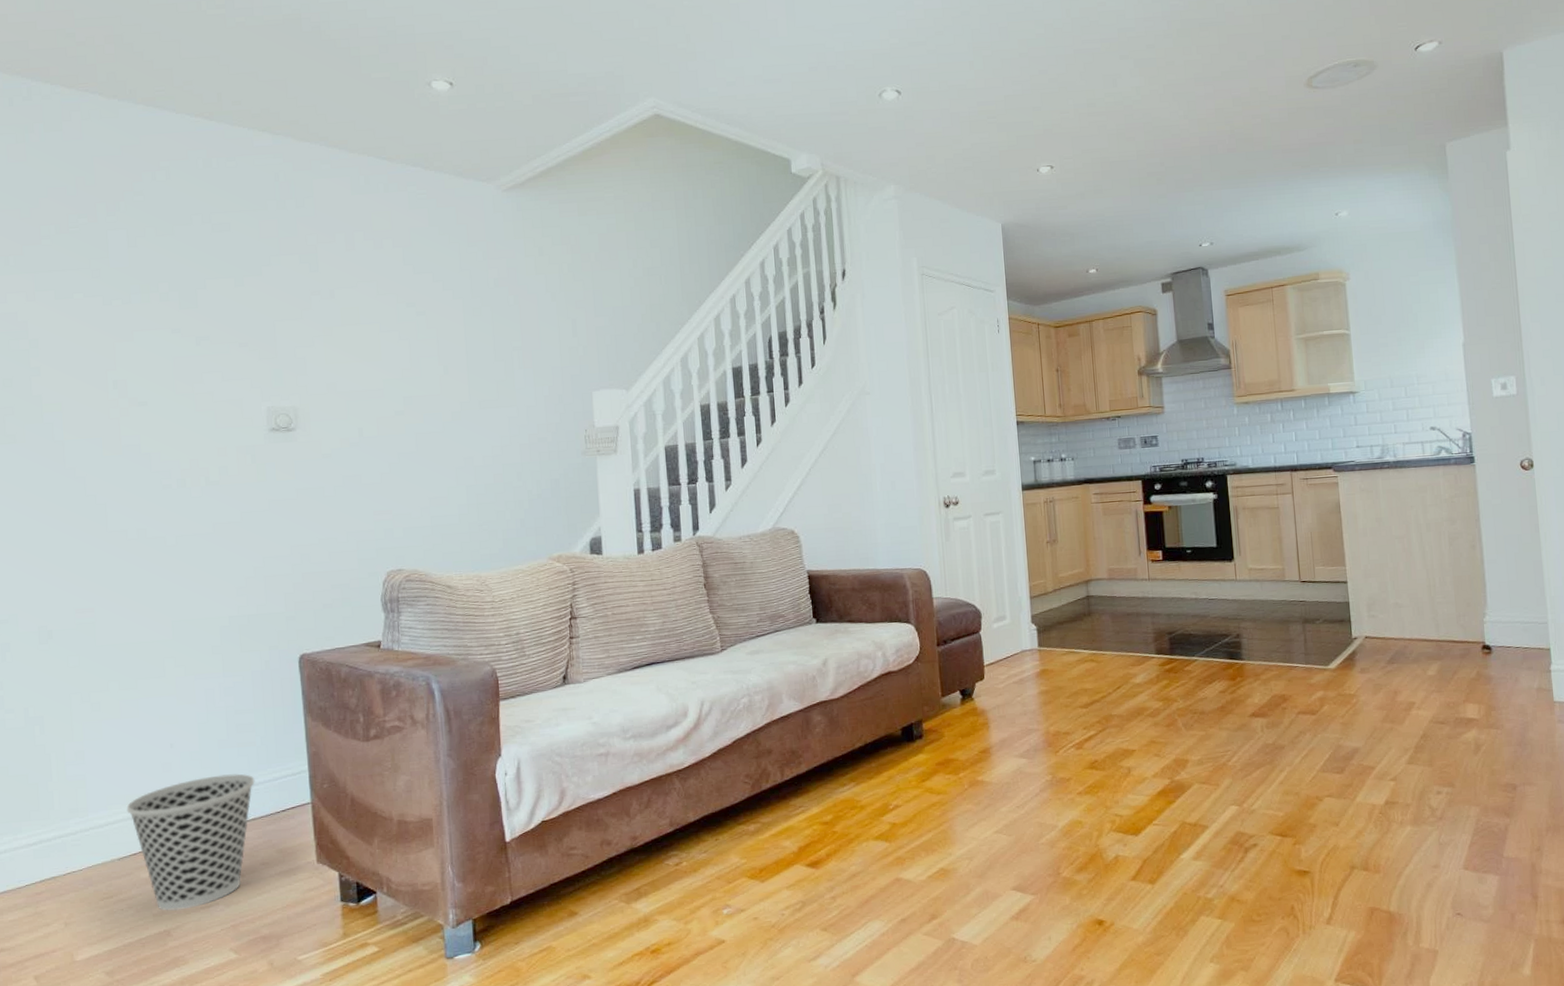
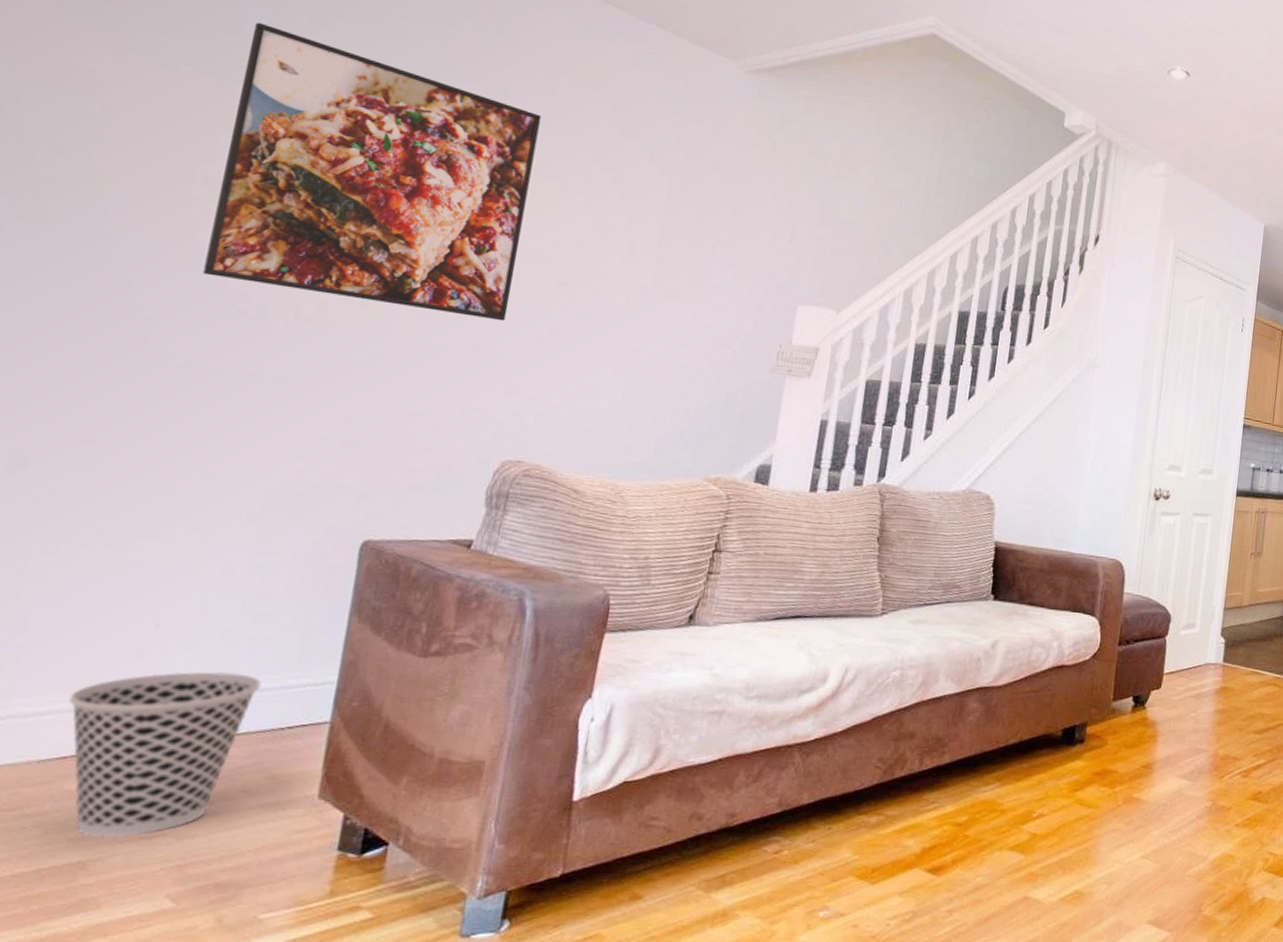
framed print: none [117,244,362,462] -> present [203,22,541,322]

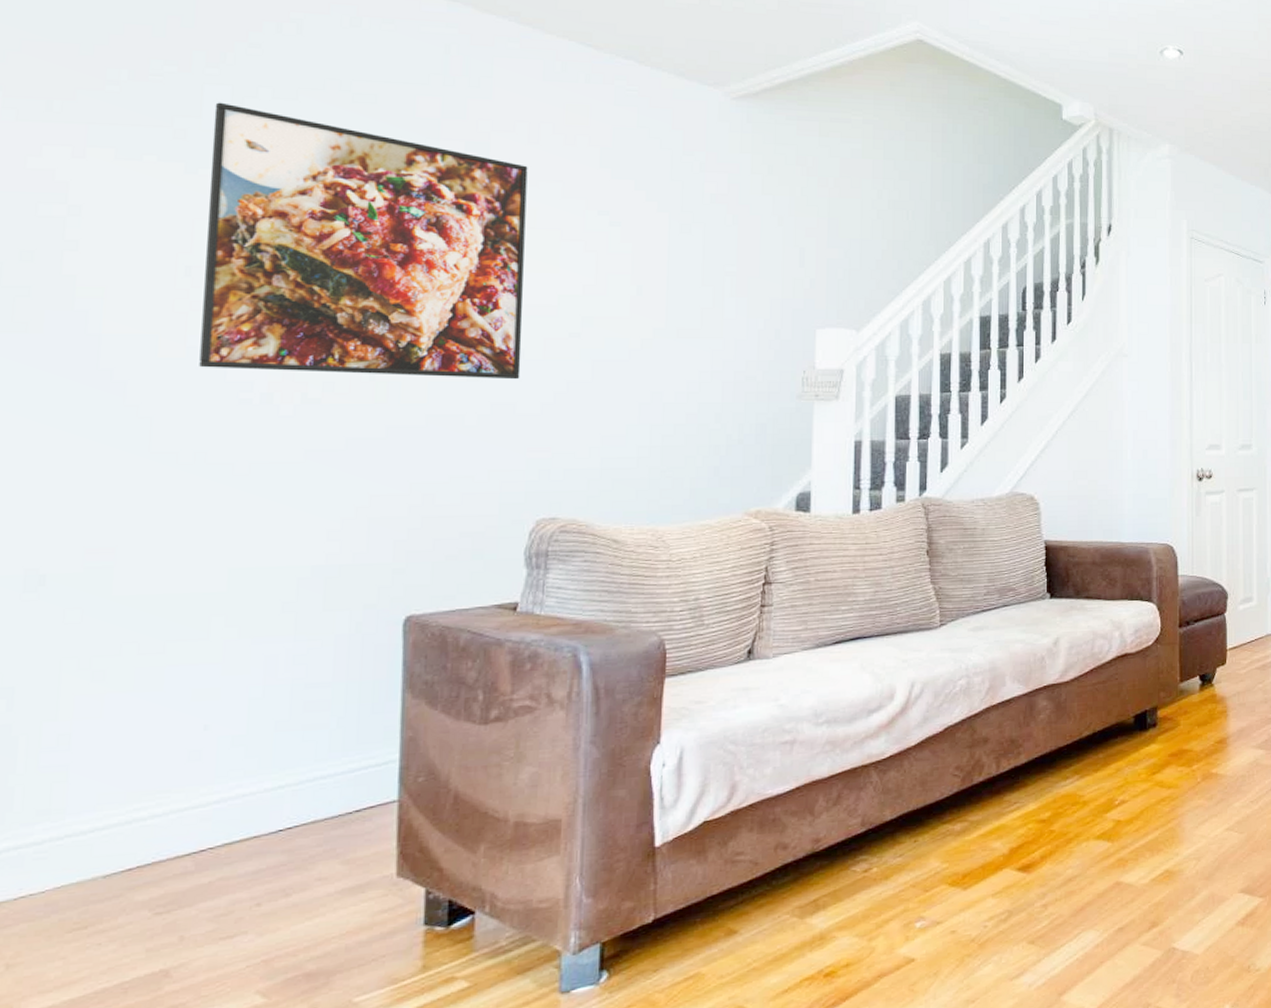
wastebasket: present [68,672,262,838] -> none [126,764,322,944]

